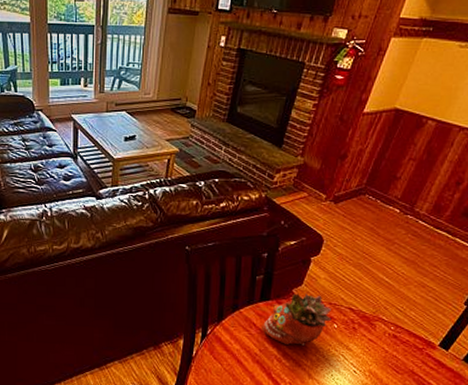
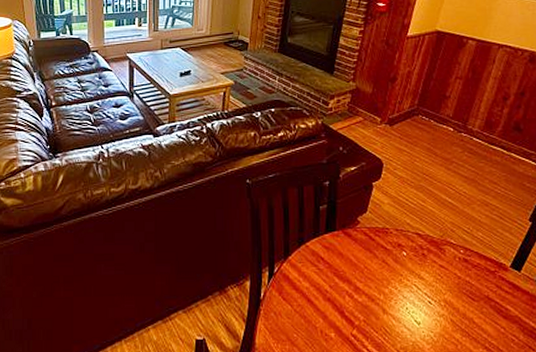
succulent planter: present [262,292,332,346] -> none [330,220,400,278]

